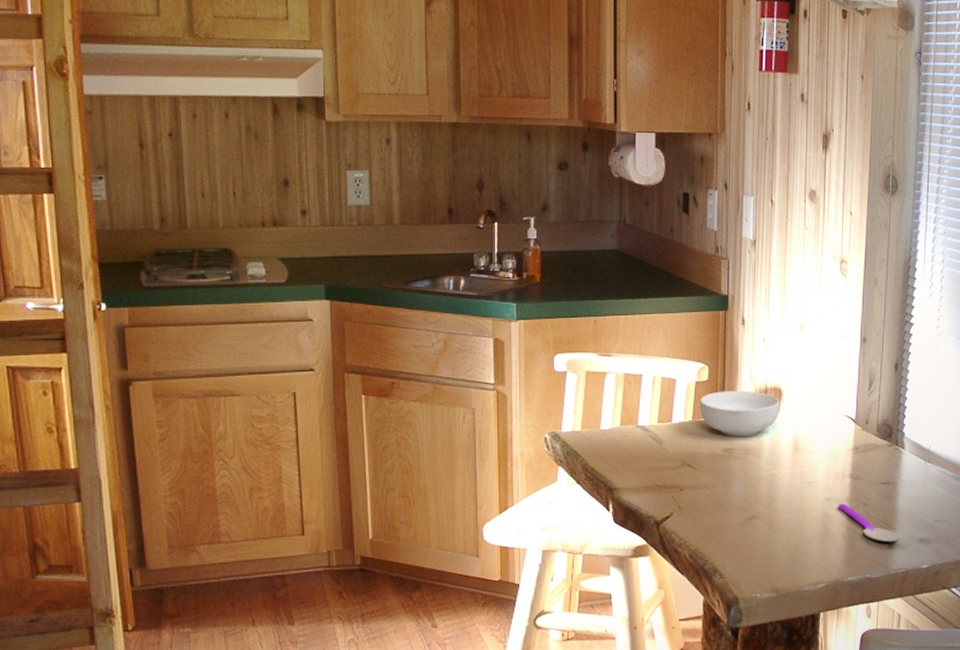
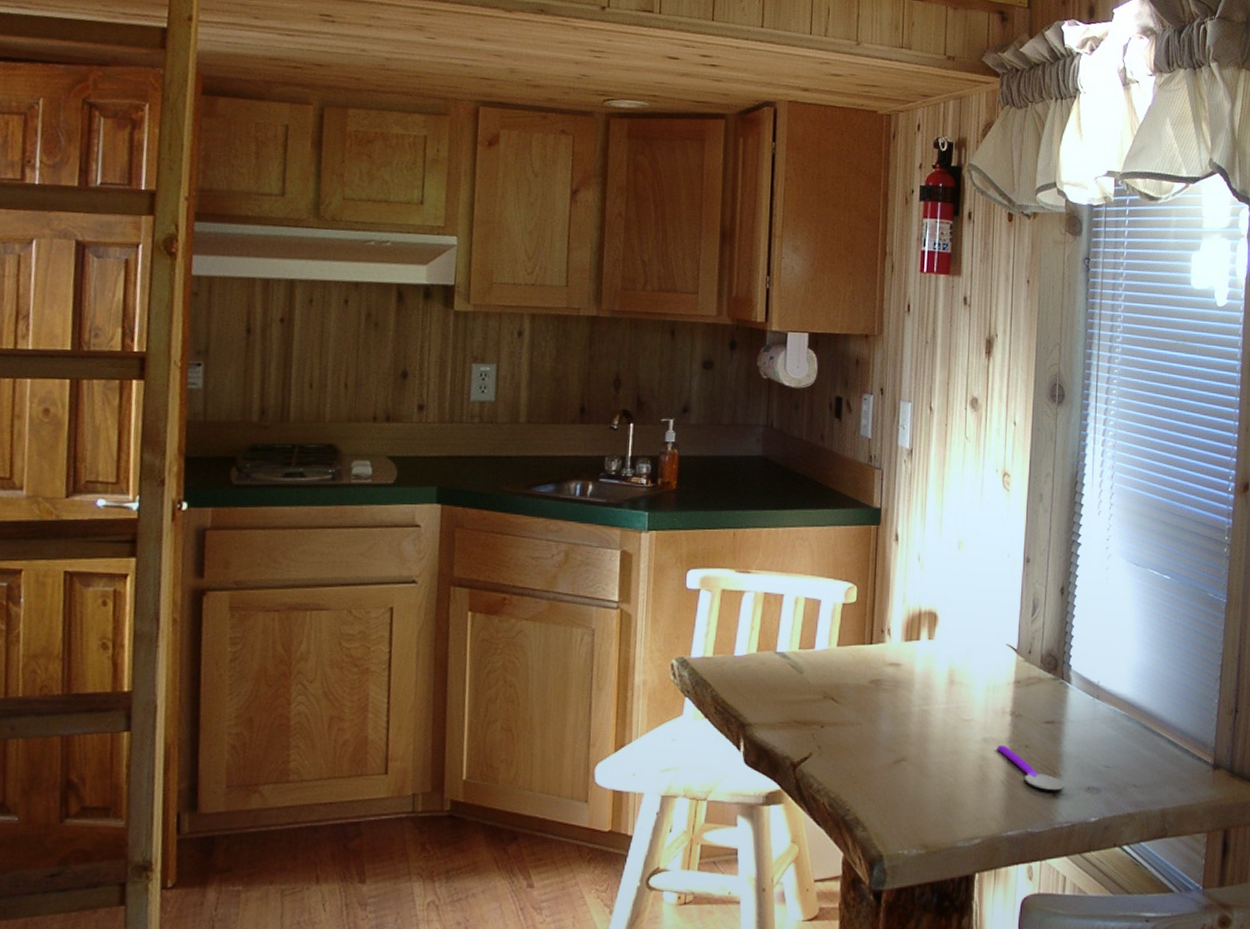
cereal bowl: present [699,391,779,437] -> none [846,614,934,666]

